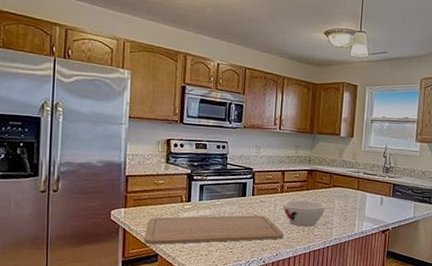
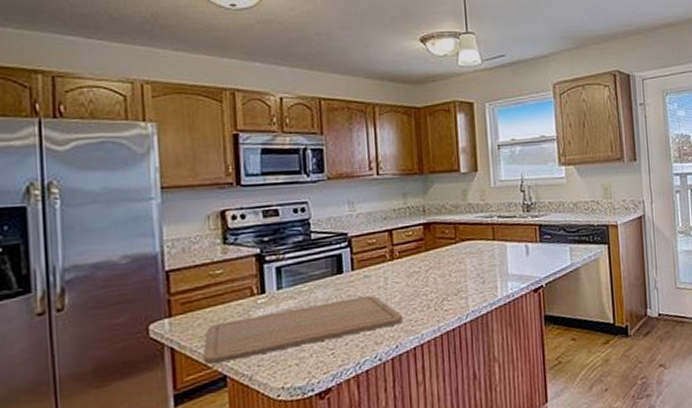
bowl: present [282,200,326,227] -> none [395,264,455,303]

